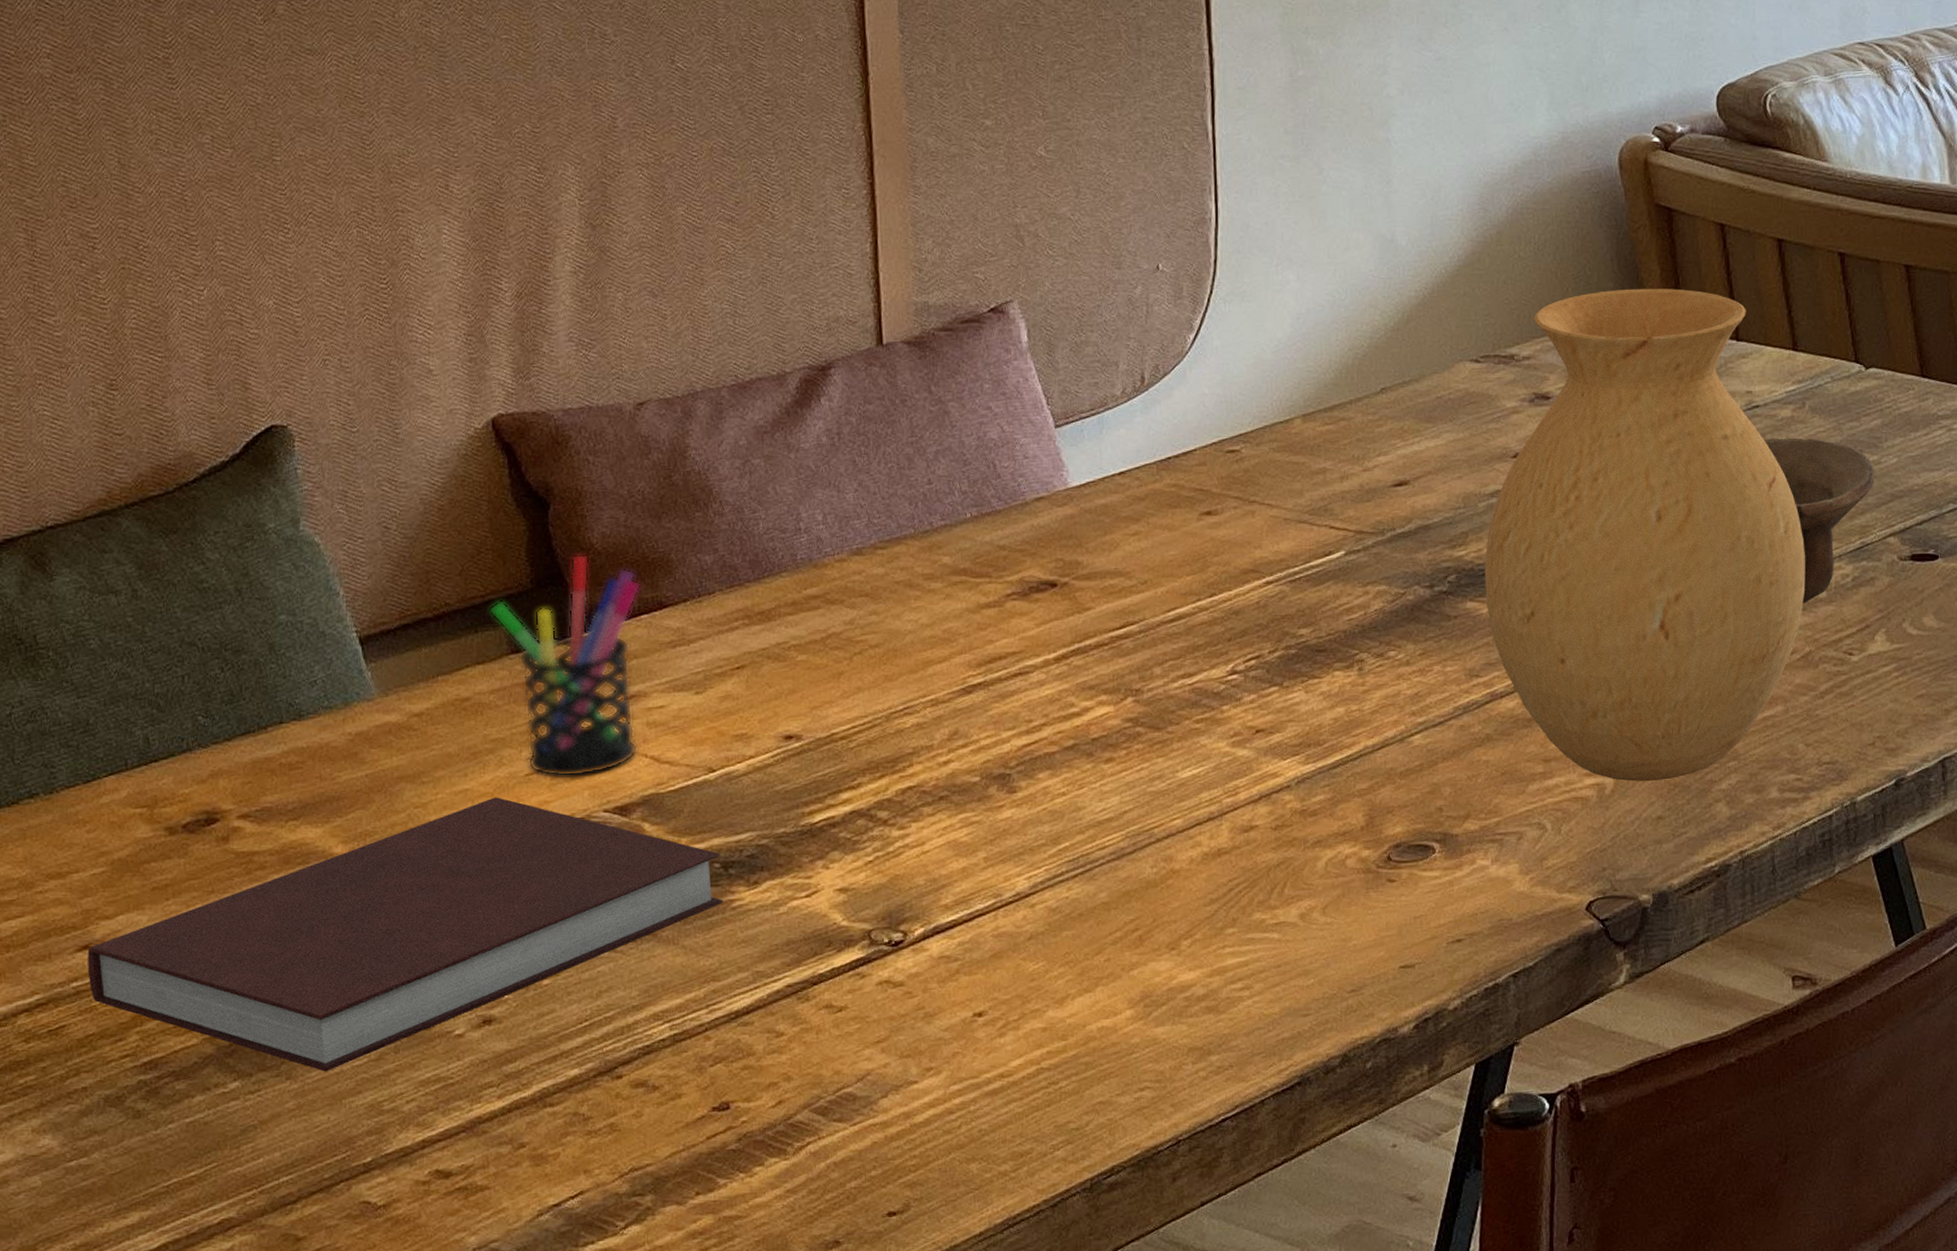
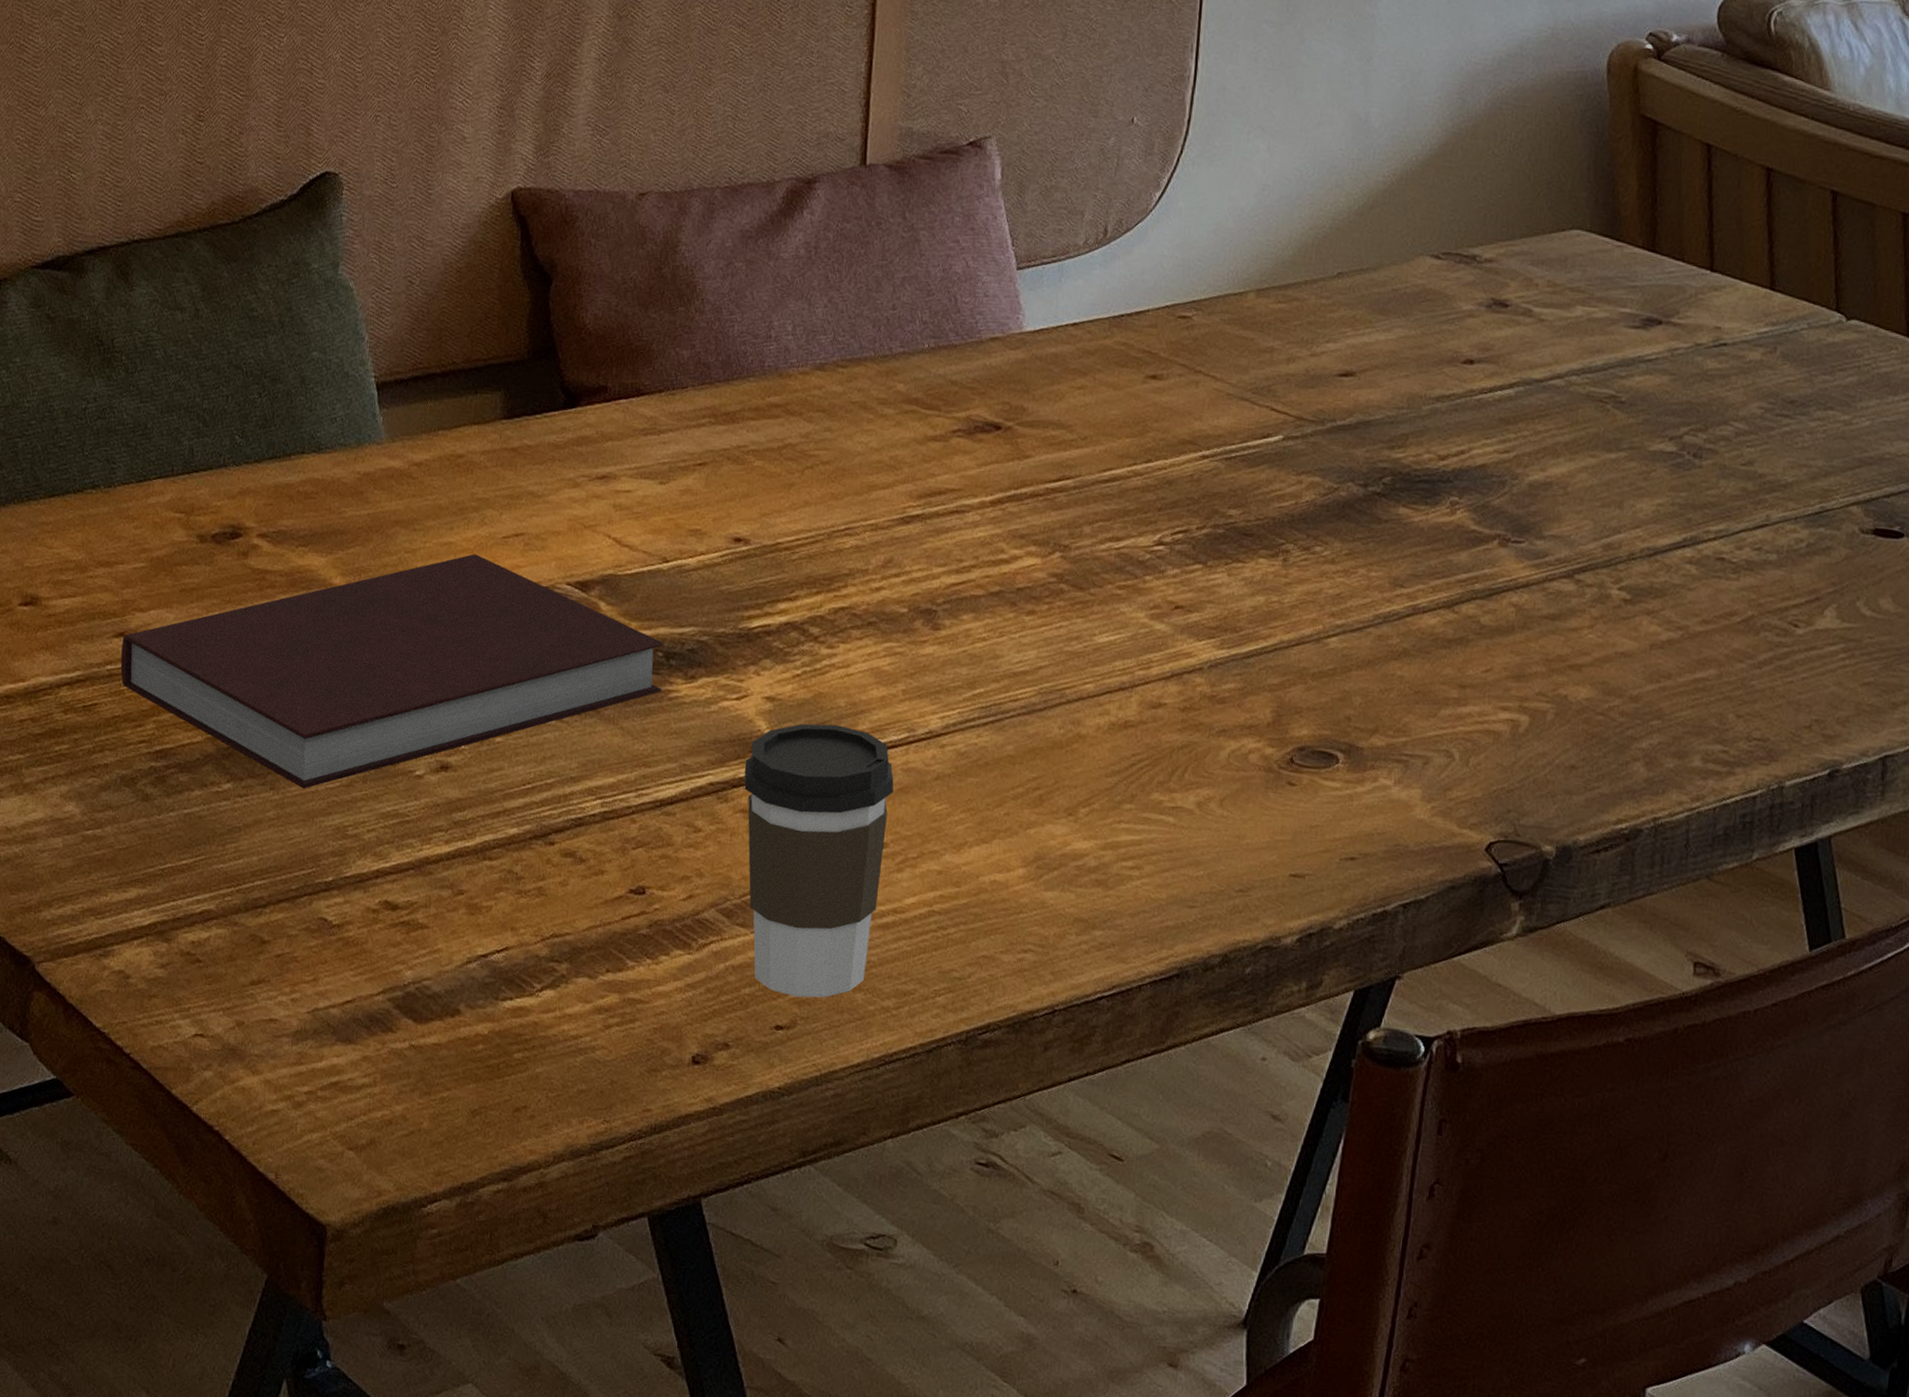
pen holder: present [489,554,641,778] -> none [489,331,624,547]
coffee cup: none [823,903,987,1180] -> present [744,723,894,998]
vase: present [1484,288,1806,782] -> none [1419,200,1760,729]
bowl: present [1763,437,1875,604] -> none [1727,380,1844,564]

